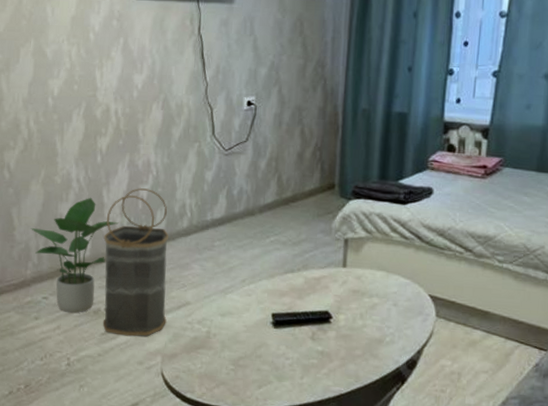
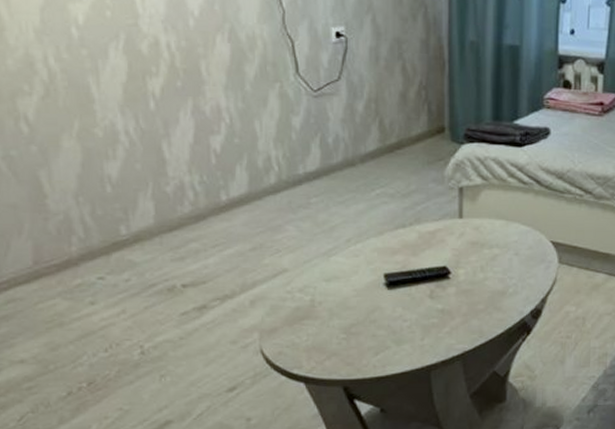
potted plant: present [31,197,119,313] -> none [69,152,188,292]
basket: present [102,187,169,336] -> none [170,138,261,314]

